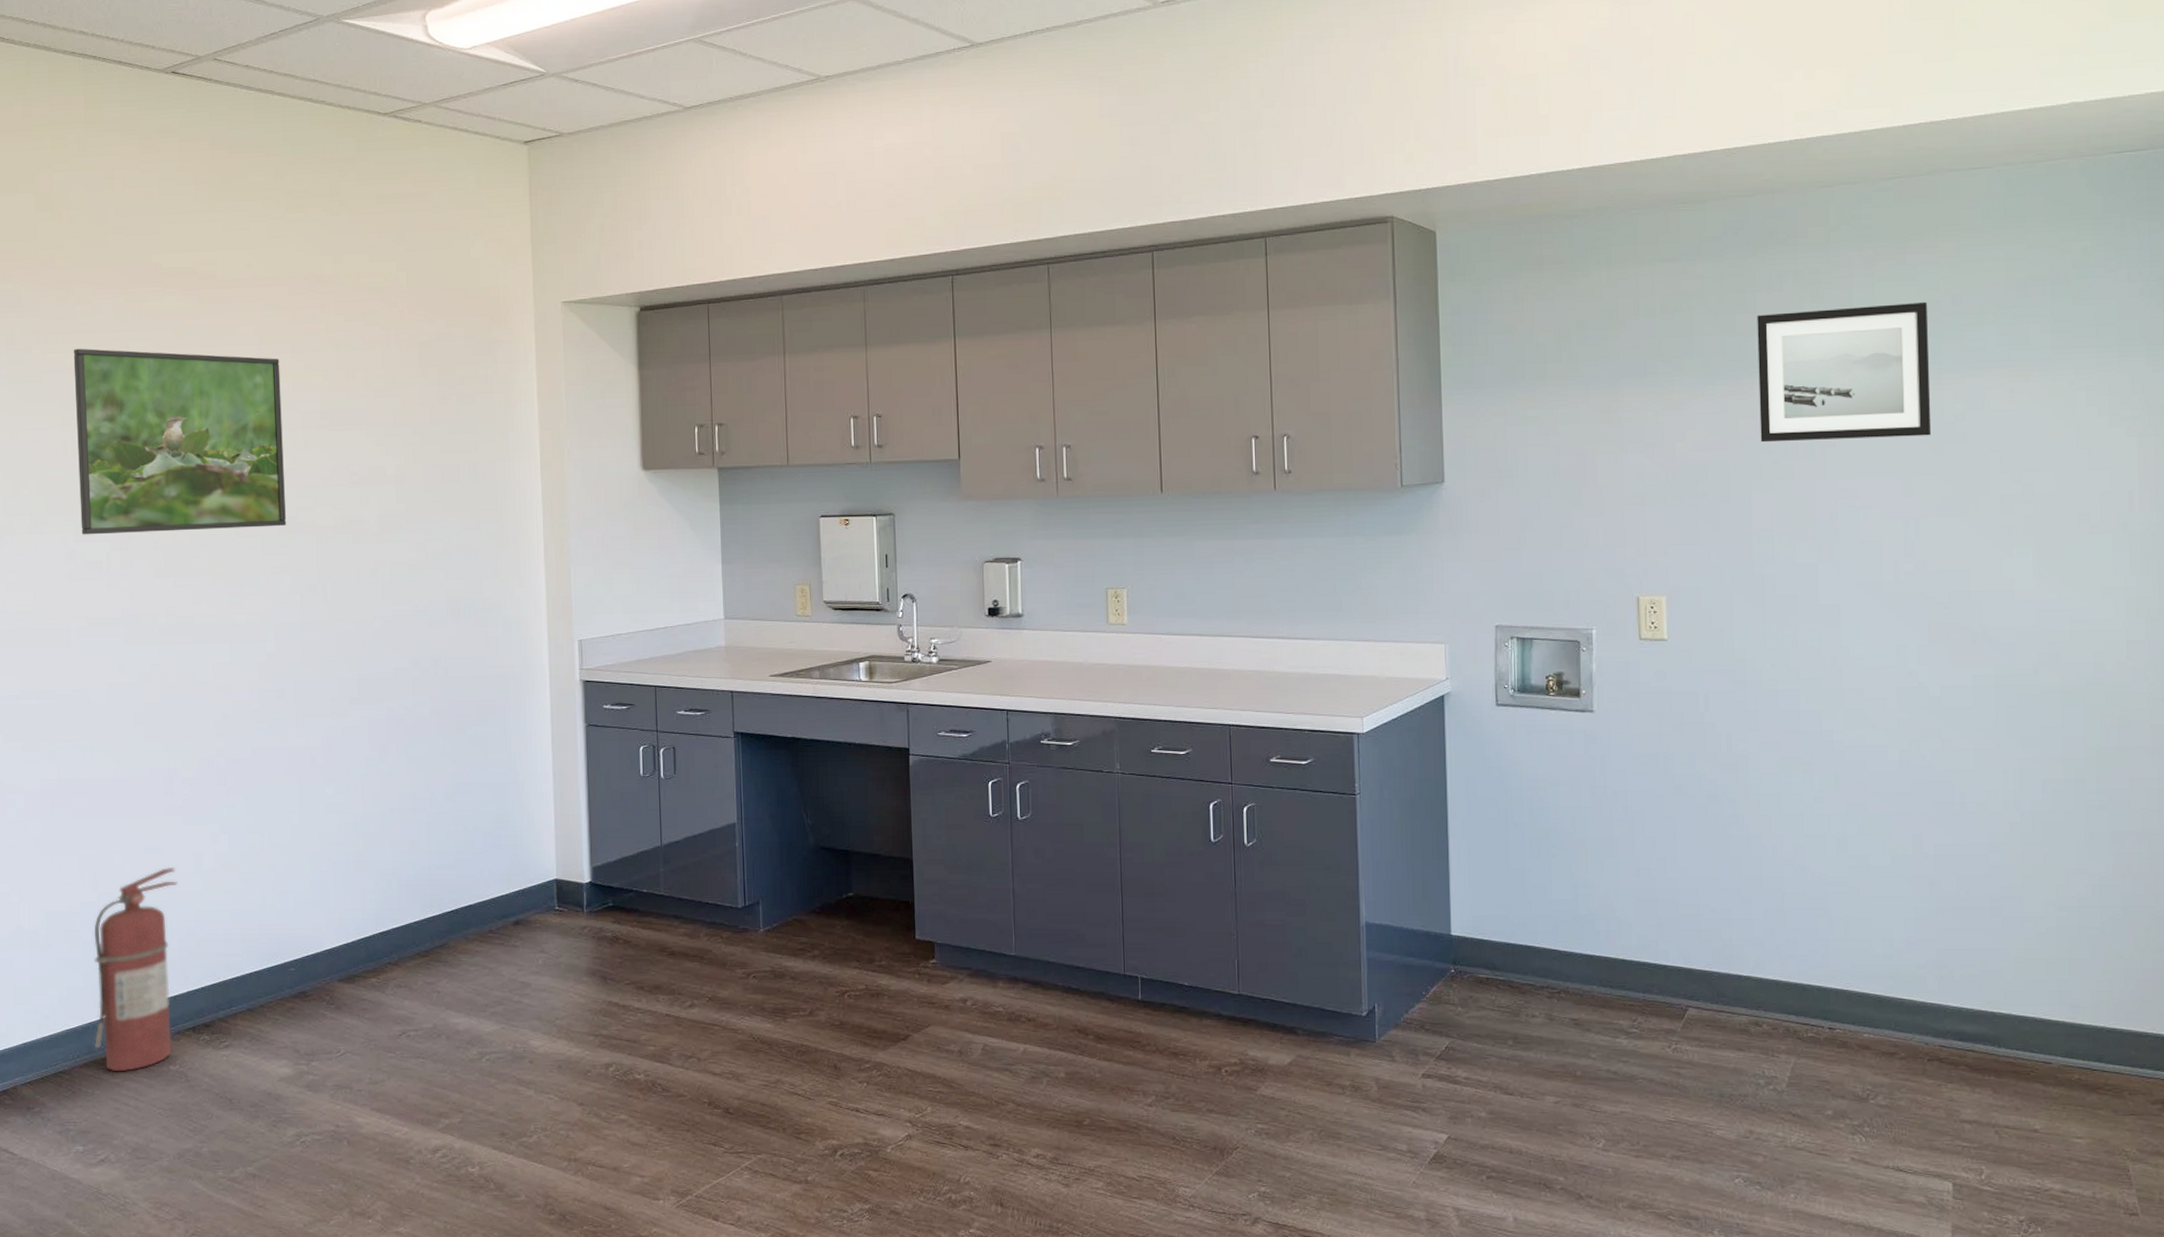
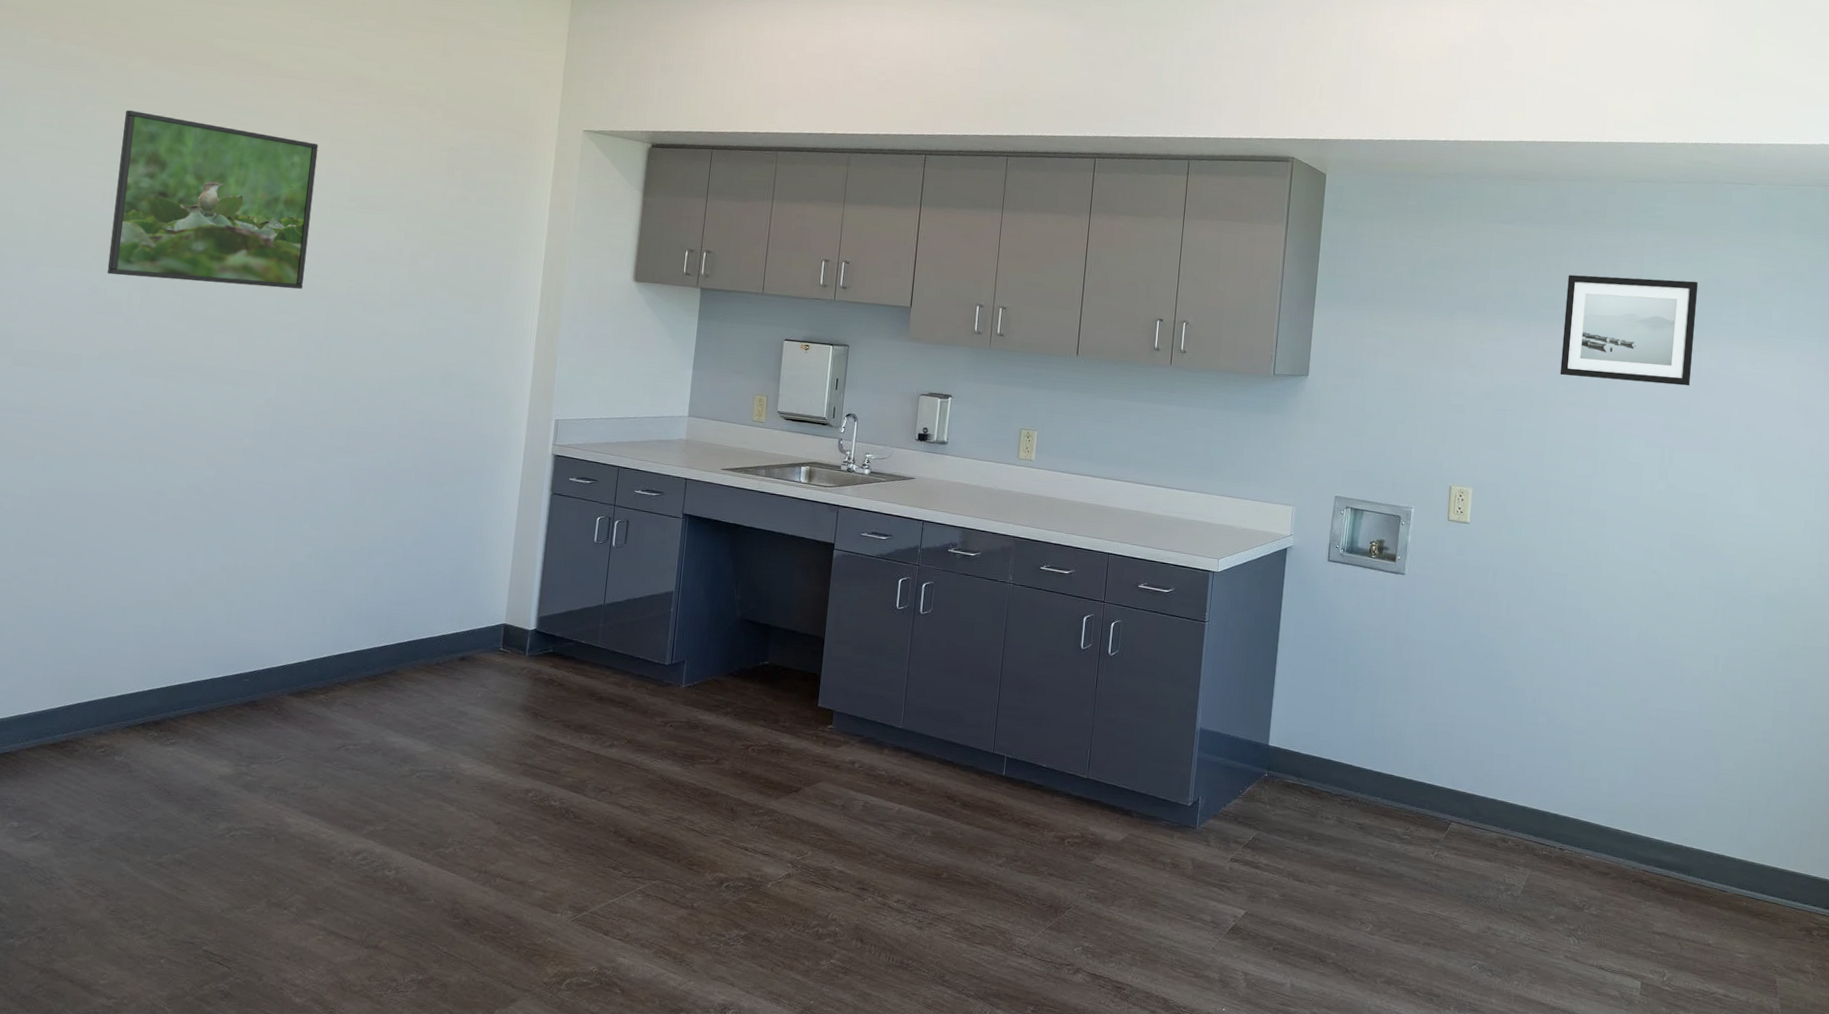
fire extinguisher: present [94,866,178,1072] -> none [44,577,149,758]

